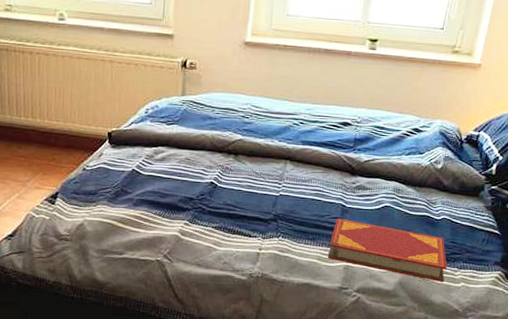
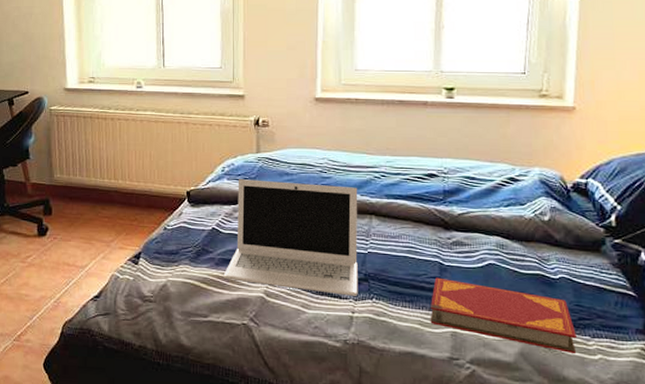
laptop: none [140,122,277,235] -> present [223,179,358,296]

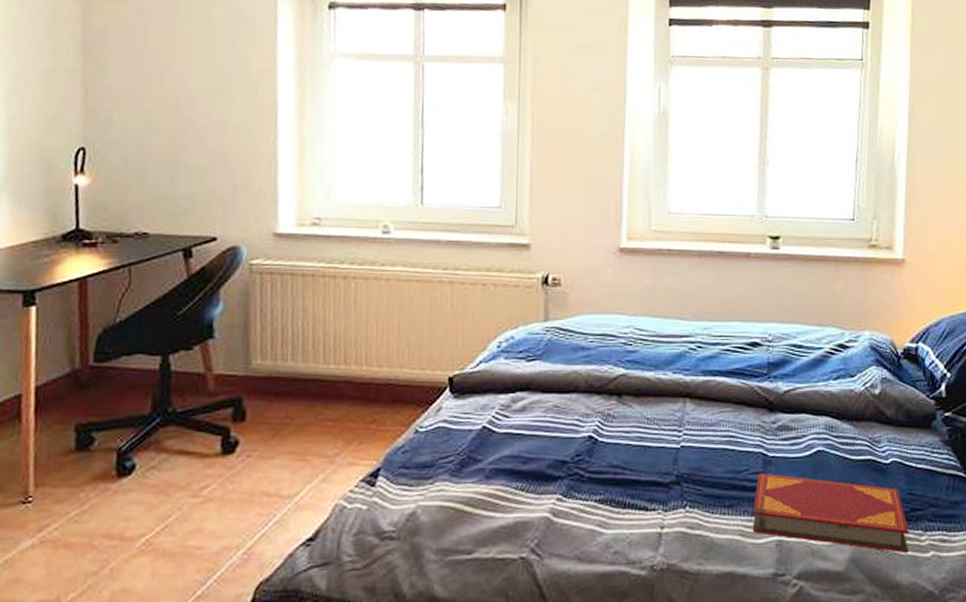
laptop: present [223,179,358,296] -> none [495,357,670,506]

